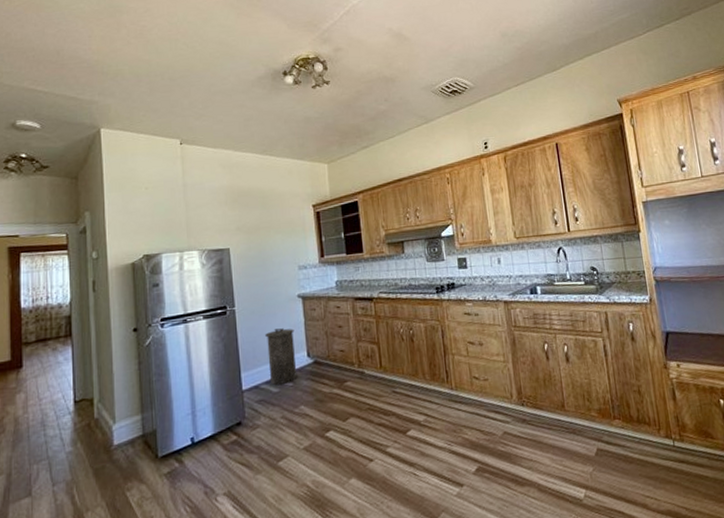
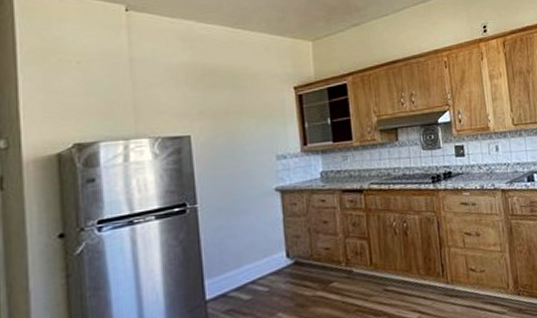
trash bin: present [265,328,297,385] -> none [235,226,274,292]

